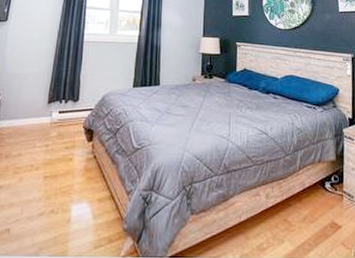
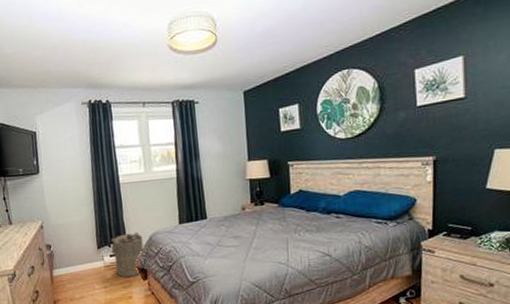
laundry hamper: none [61,90,96,137] -> present [111,232,144,278]

